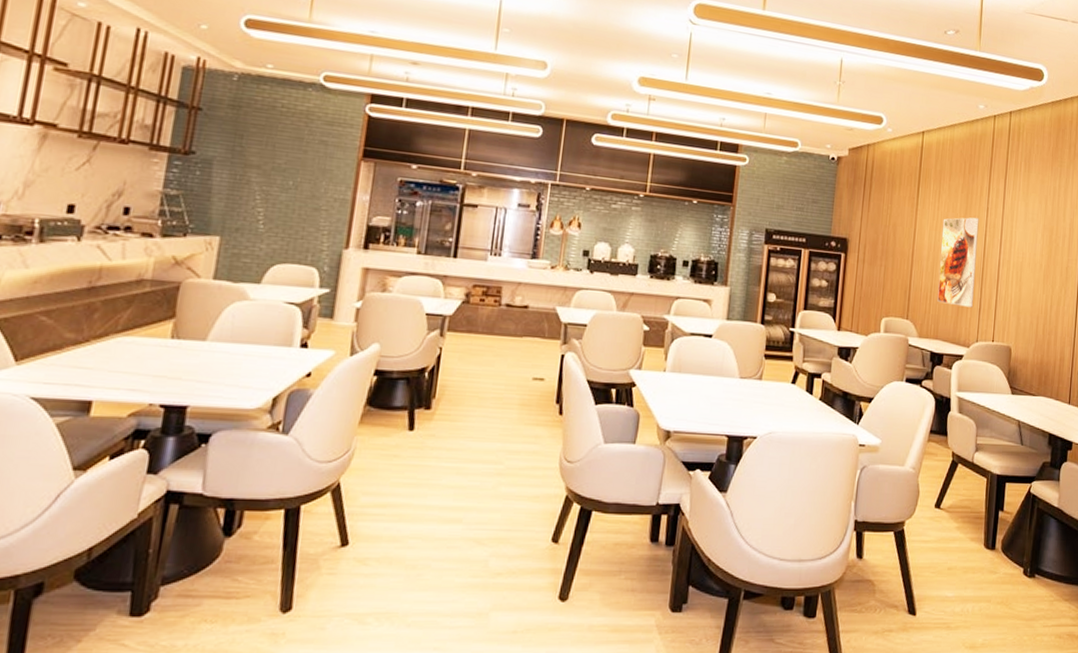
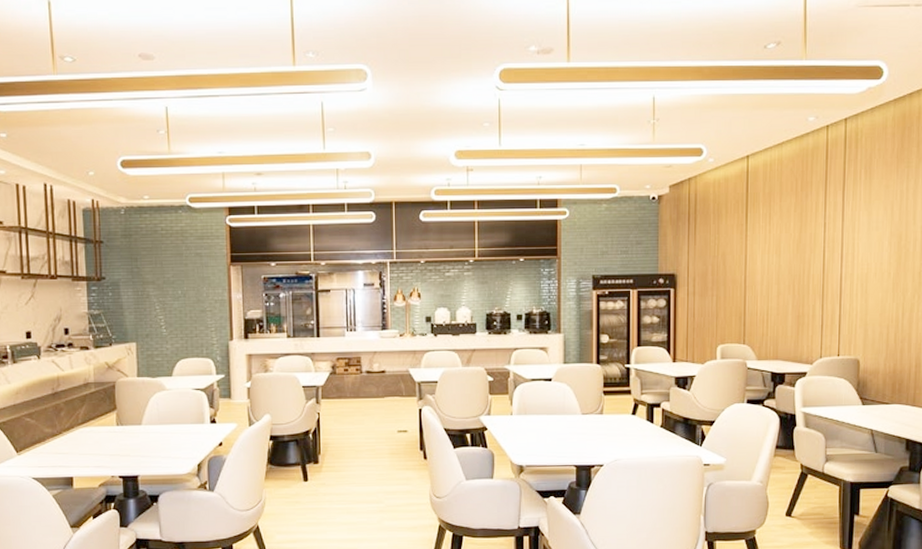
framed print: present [937,217,979,308] -> none [775,234,816,325]

